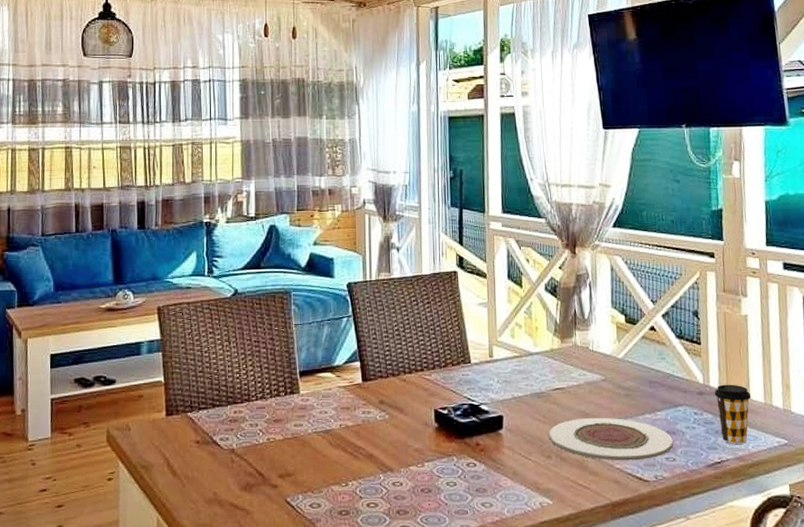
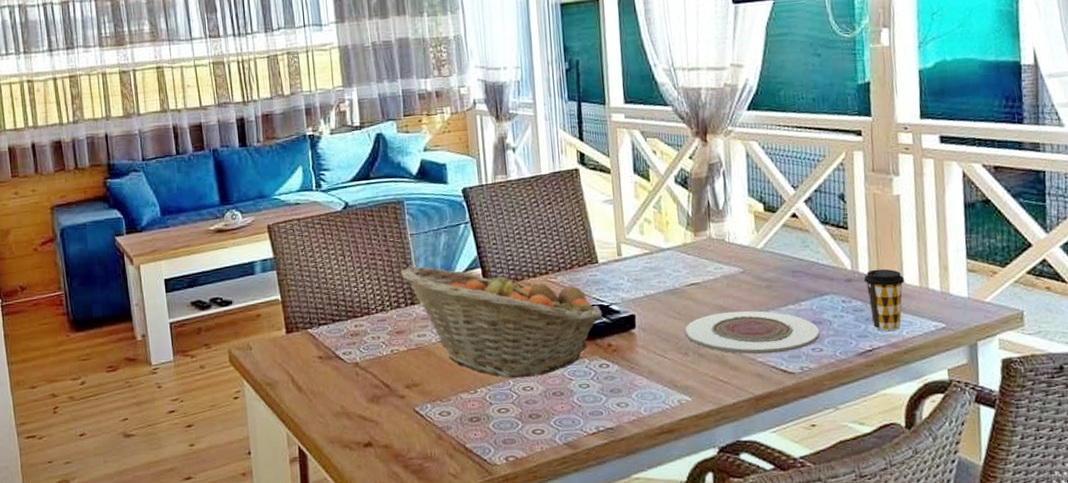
fruit basket: none [283,356,473,472] -> present [401,266,603,378]

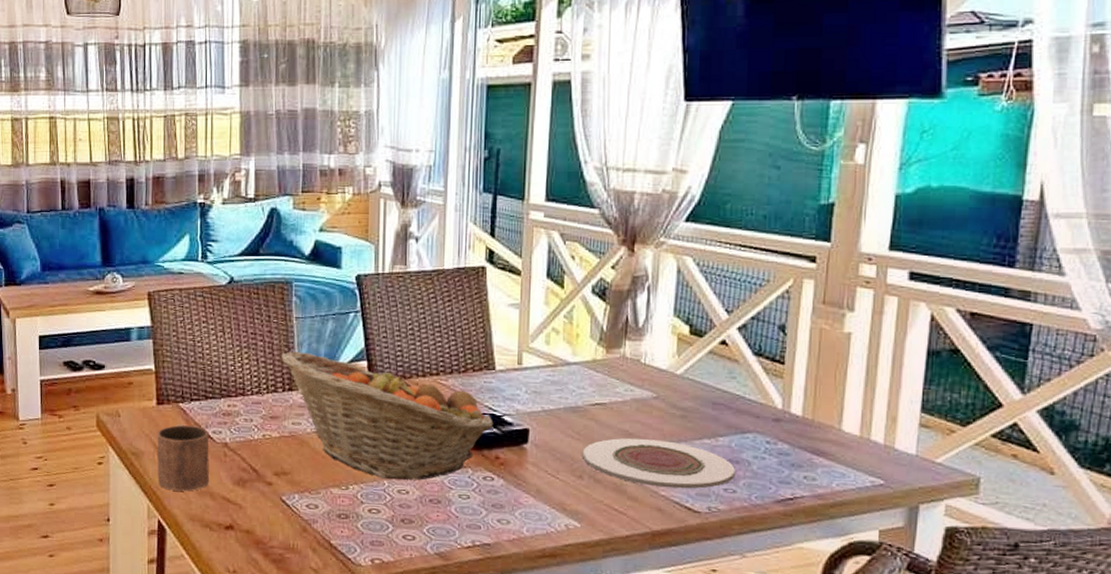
mug: none [289,348,344,416] -> present [157,423,209,492]
coffee cup: present [863,268,905,331] -> none [794,411,844,480]

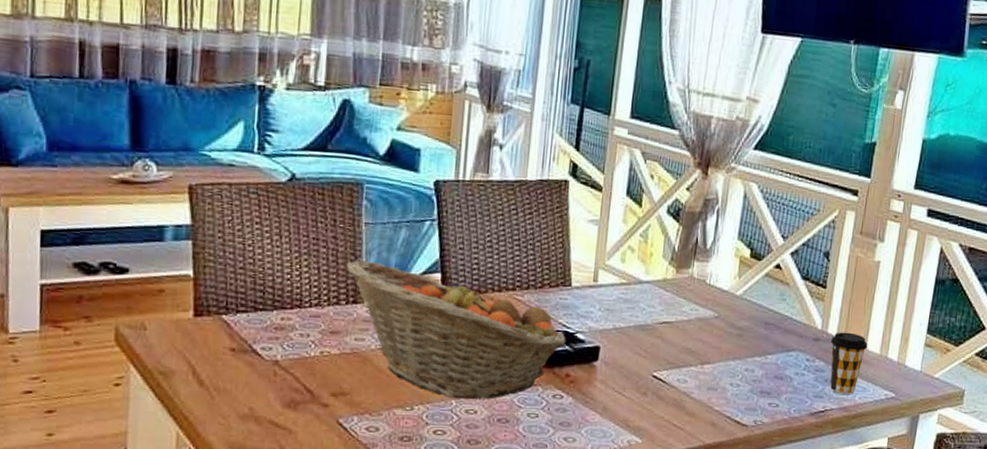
mug: present [157,423,209,492] -> none [190,338,257,416]
plate: present [582,438,735,489] -> none [647,355,779,404]
coffee cup: none [794,411,844,480] -> present [830,332,868,394]

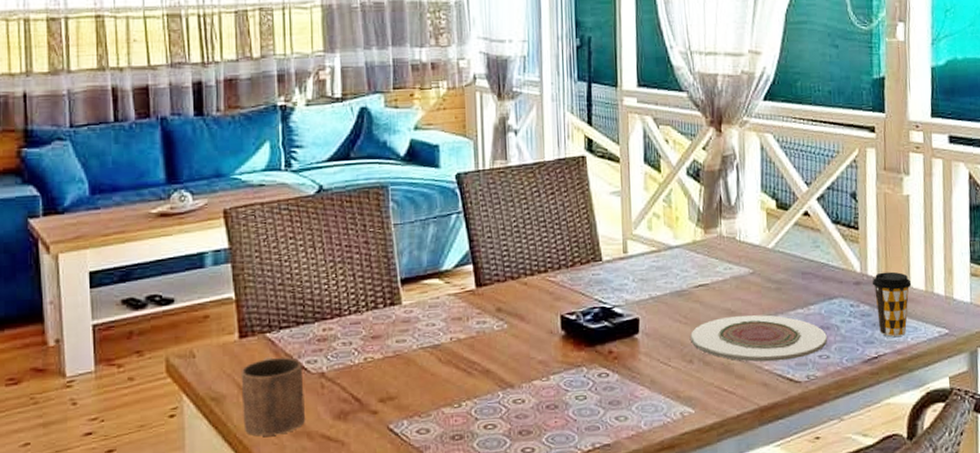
mug: none [190,338,257,416] -> present [241,356,305,436]
fruit basket: present [346,260,566,399] -> none [380,261,605,390]
plate: none [647,355,779,404] -> present [690,315,827,362]

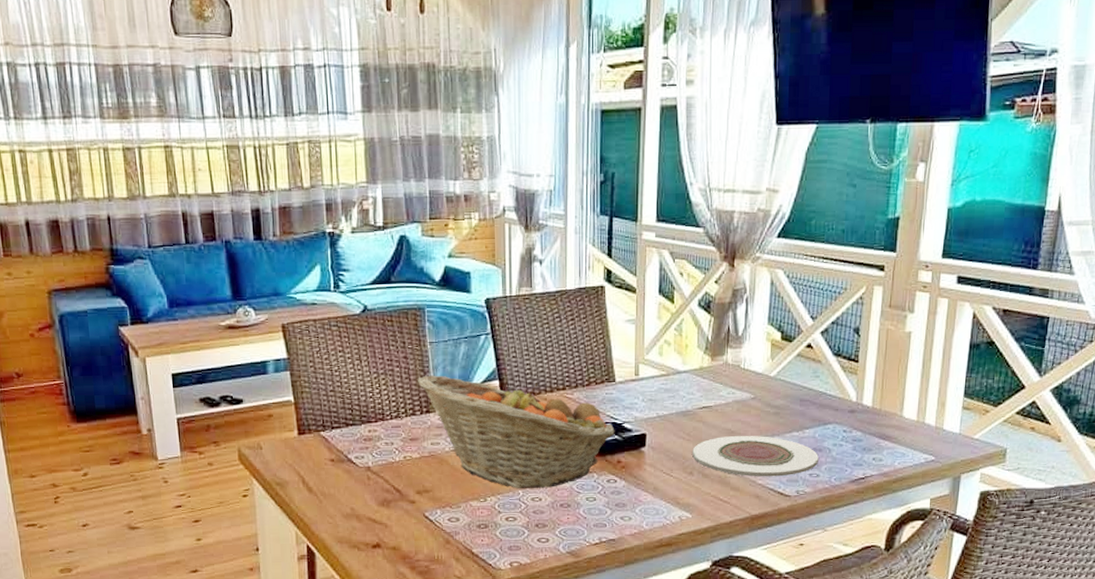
mug: present [241,356,305,436] -> none [300,451,354,516]
fruit basket: none [380,261,605,390] -> present [418,375,615,488]
coffee cup: present [872,271,912,337] -> none [866,402,904,461]

